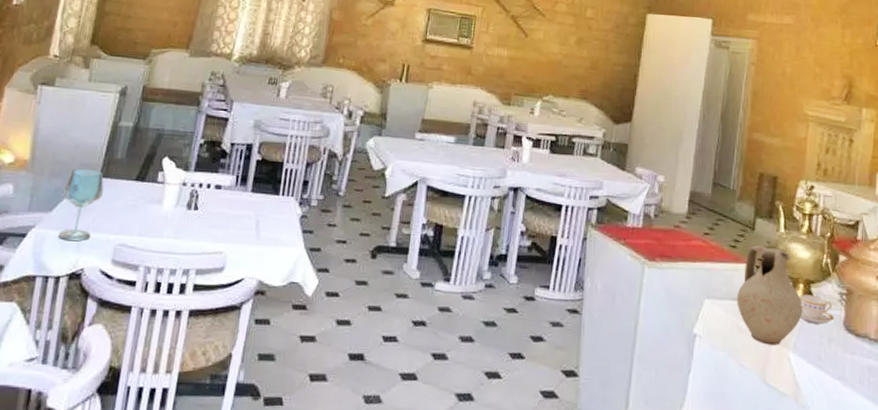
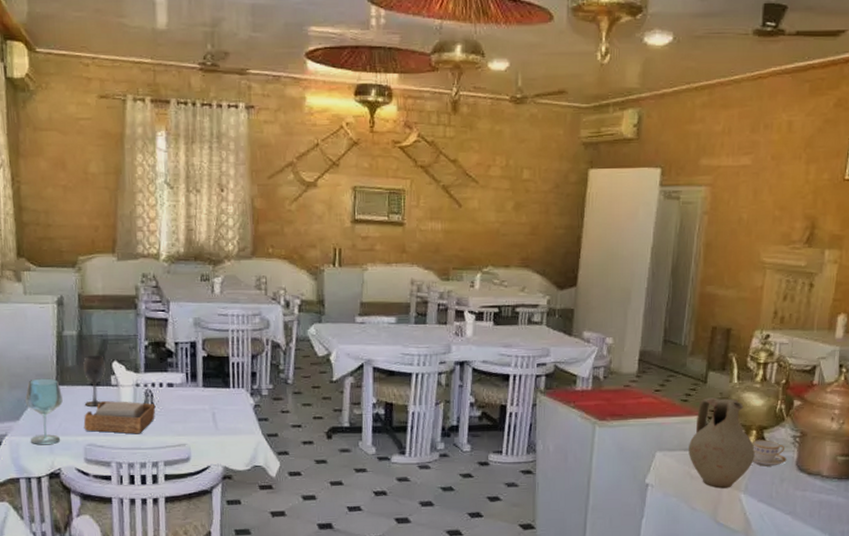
napkin holder: none [118,198,199,237] -> present [83,401,156,434]
wine glass: none [126,149,156,203] -> present [83,356,106,407]

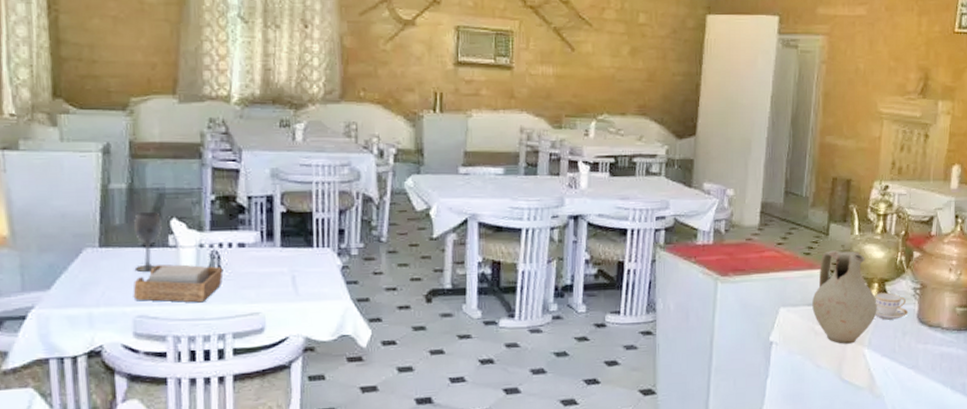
wine glass: present [25,378,63,445] -> none [58,239,107,319]

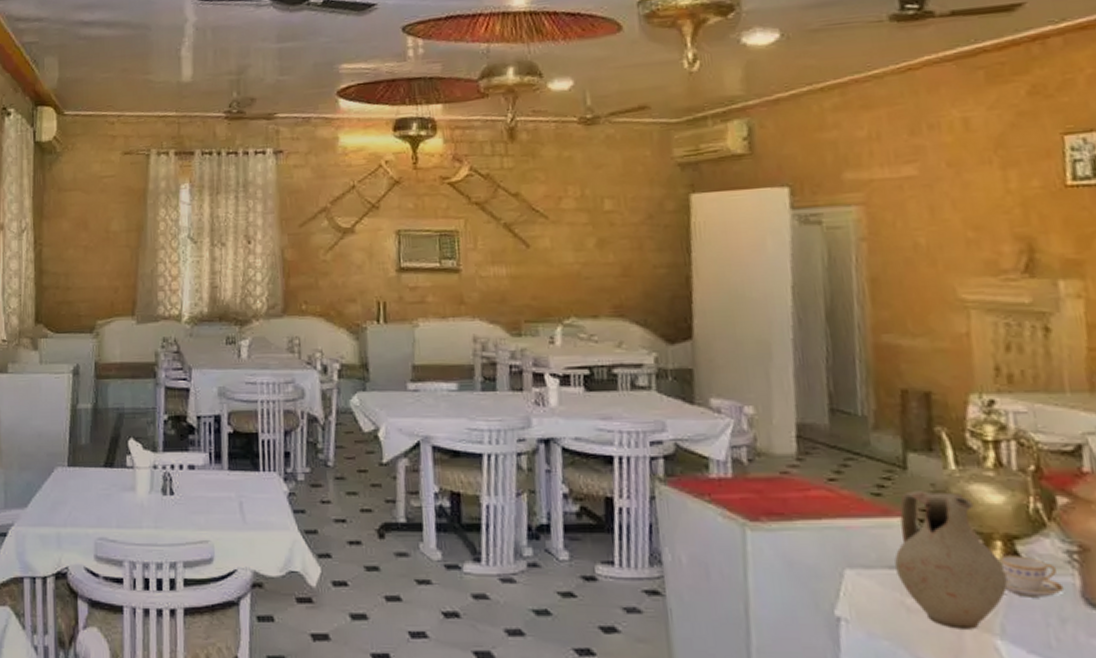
napkin holder: present [133,264,224,303] -> none [95,486,175,527]
wine glass: present [134,212,162,272] -> none [97,432,121,492]

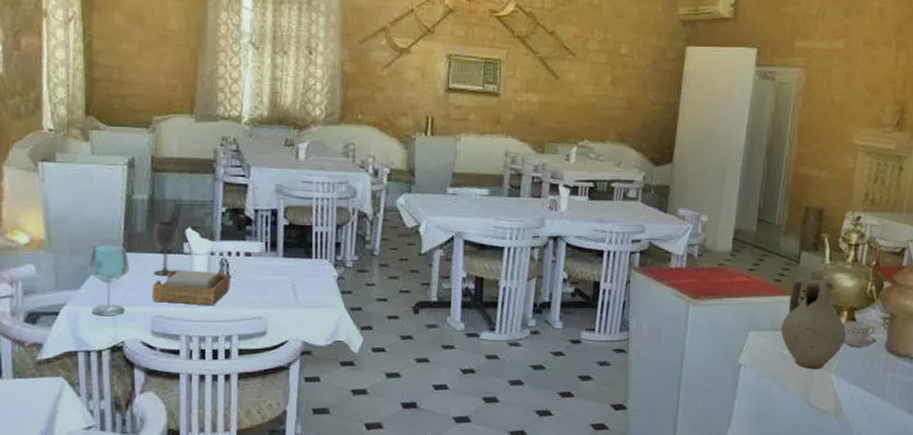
wine glass: none [34,458,74,538] -> present [87,244,130,316]
napkin holder: none [95,486,175,527] -> present [151,270,232,306]
wine glass: none [97,432,121,492] -> present [154,222,178,275]

